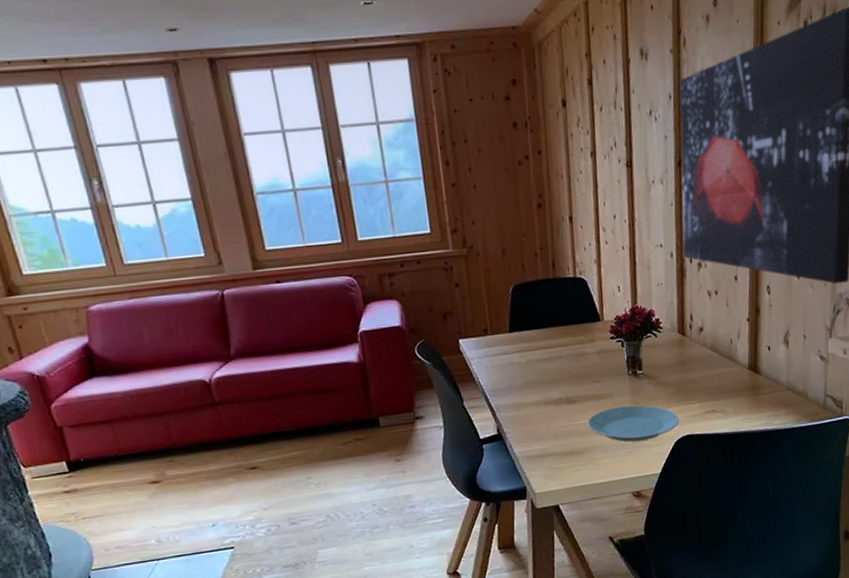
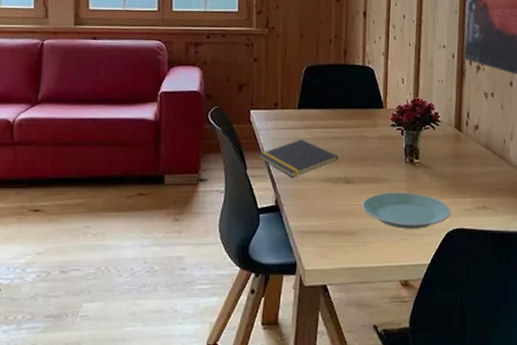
notepad: none [473,363,559,404] -> present [258,138,339,177]

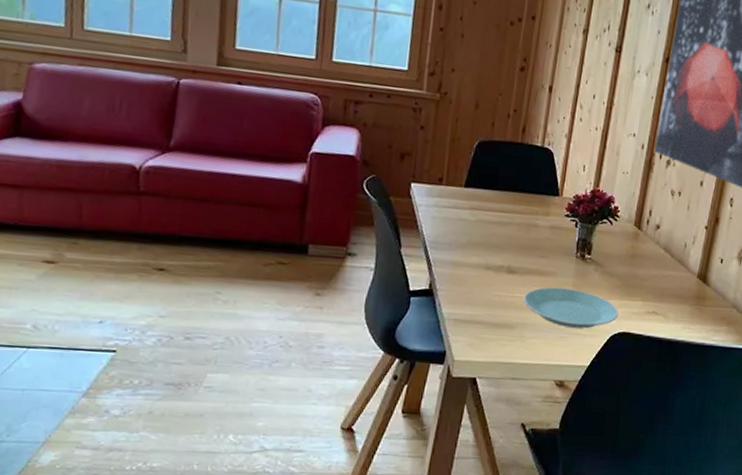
notepad: present [258,138,339,177] -> none [416,220,505,261]

